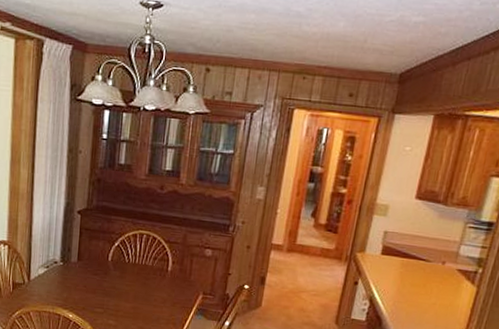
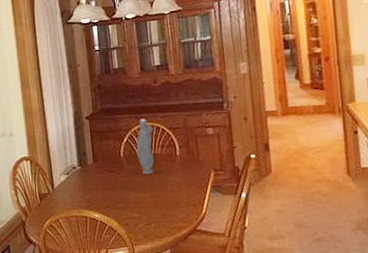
vase: none [126,225,149,285] -> present [136,119,155,175]

